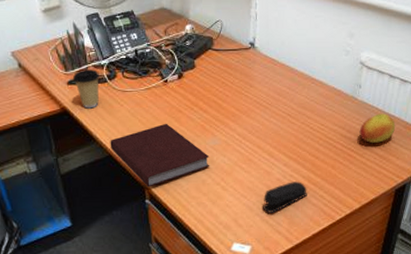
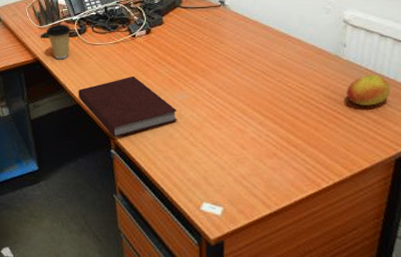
stapler: present [263,181,307,213] -> none [236,142,287,174]

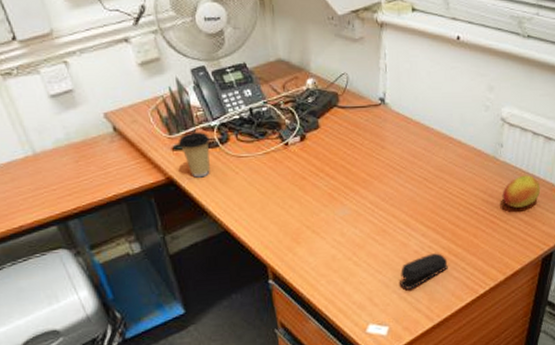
notebook: present [78,76,178,138] -> none [225,192,340,266]
stapler: none [236,142,287,174] -> present [400,253,448,289]

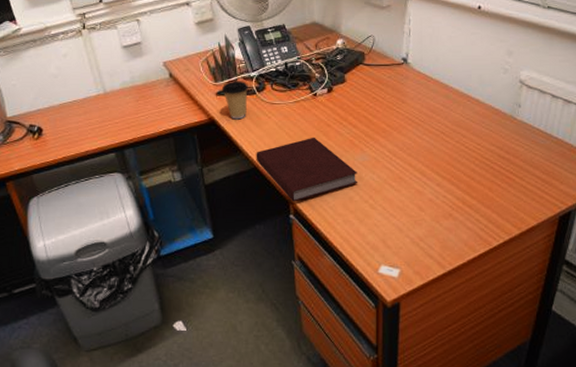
notebook: none [225,192,340,266] -> present [256,137,358,202]
stapler: present [400,253,448,289] -> none [413,203,462,235]
fruit: present [502,175,541,208] -> none [519,135,559,166]

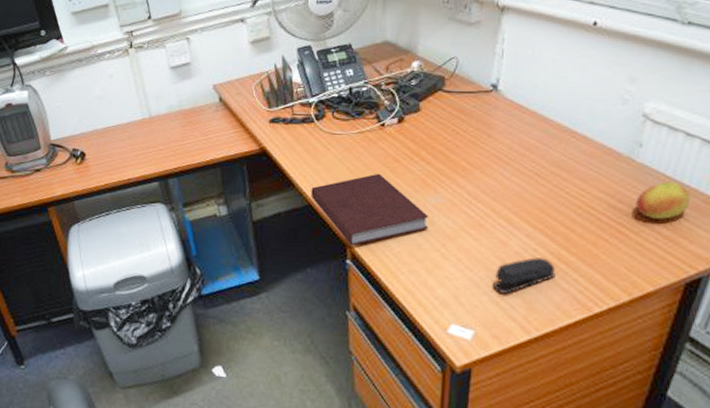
coffee cup: present [221,81,249,120] -> none [275,107,307,151]
stapler: none [413,203,462,235] -> present [493,257,556,294]
fruit: none [519,135,559,166] -> present [635,181,691,219]

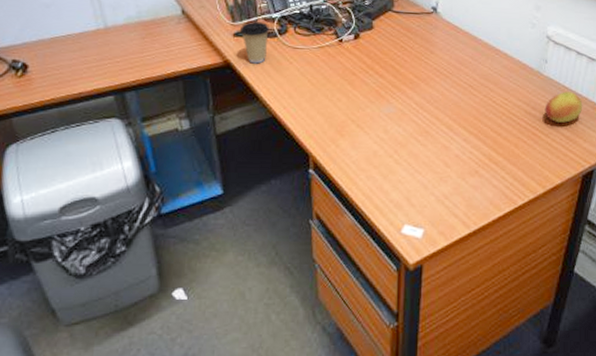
coffee cup: none [275,107,307,151] -> present [239,21,270,64]
notebook: present [311,173,429,246] -> none [274,85,383,155]
stapler: present [493,257,556,294] -> none [439,159,488,193]

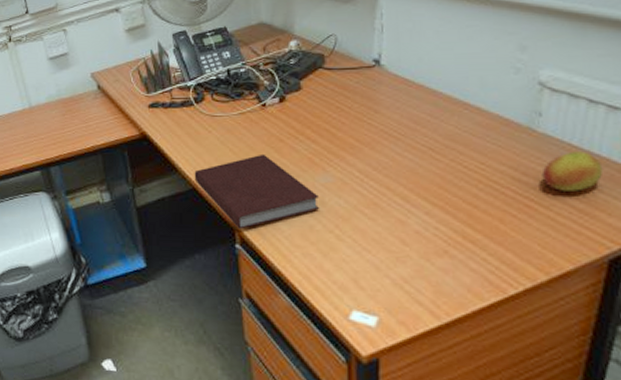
coffee cup: present [239,21,270,64] -> none [154,91,186,134]
notebook: none [274,85,383,155] -> present [194,154,320,230]

